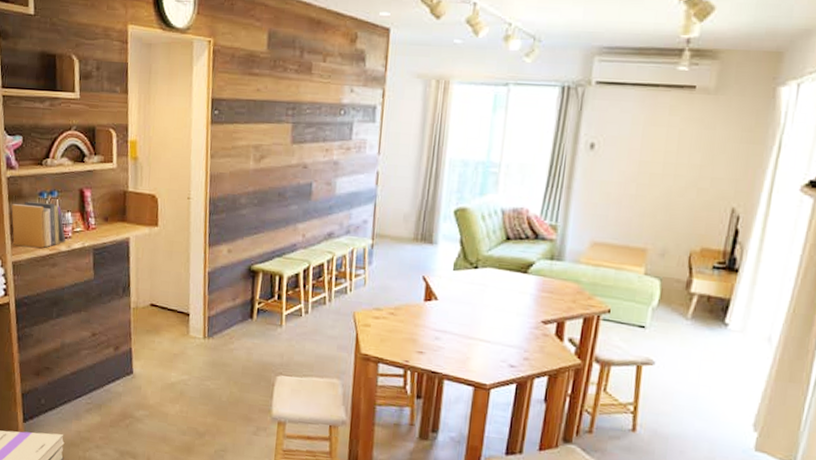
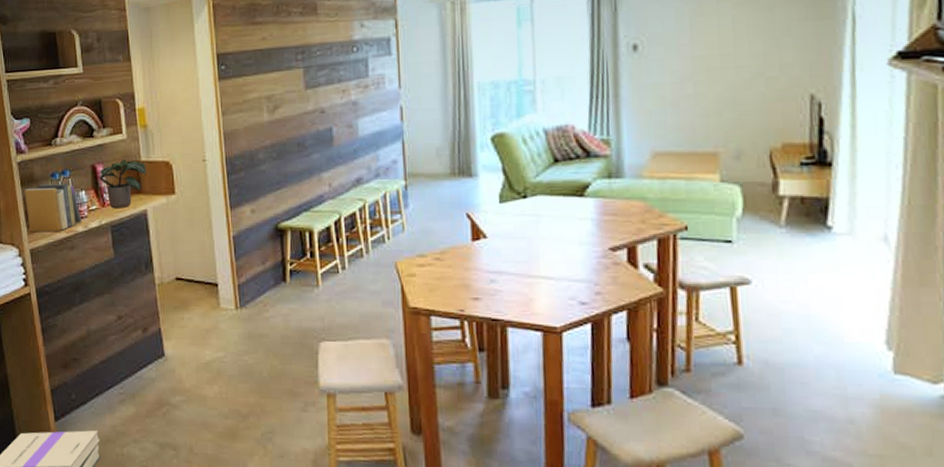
potted plant: none [86,186,133,234] -> present [99,158,147,209]

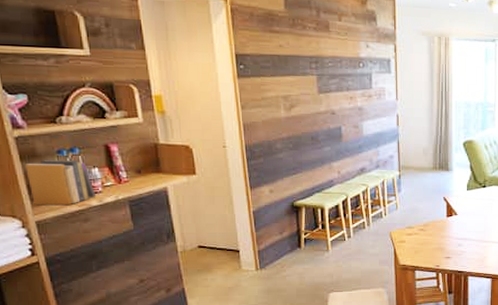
potted plant: present [99,158,147,209] -> none [113,140,166,186]

